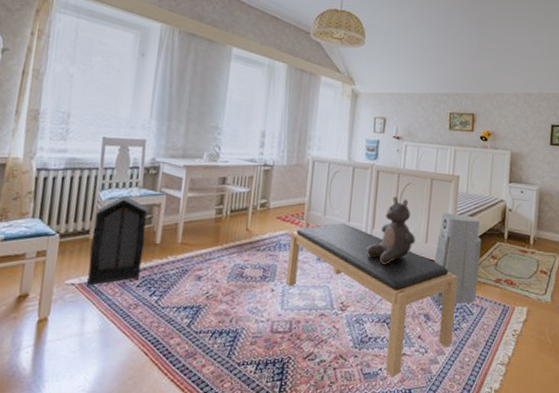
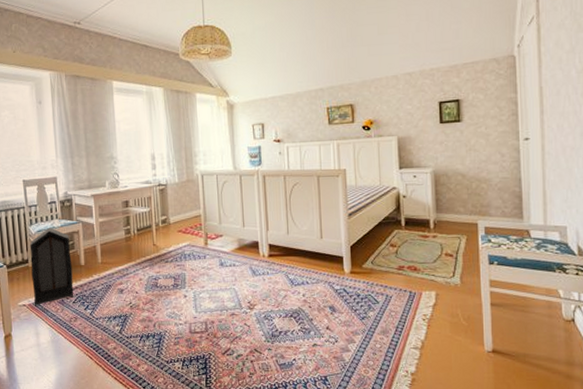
bench: present [285,223,457,377] -> none [193,229,362,366]
teddy bear: present [366,196,416,264] -> none [264,197,311,263]
air purifier: present [432,212,481,304] -> none [332,207,380,295]

